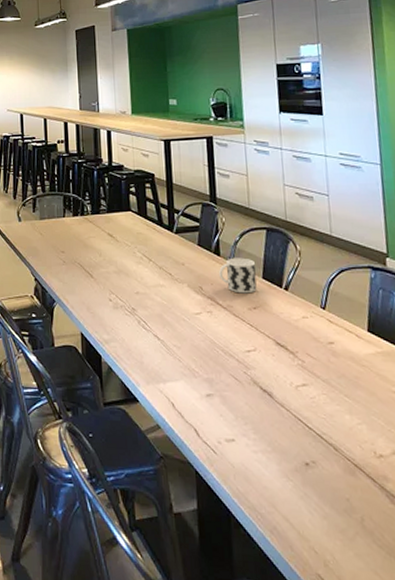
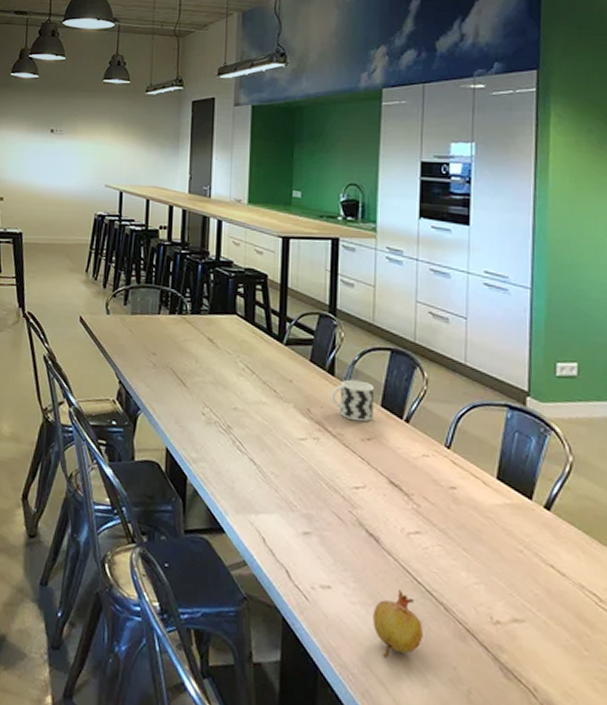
fruit: none [273,435,318,497] -> present [373,589,423,659]

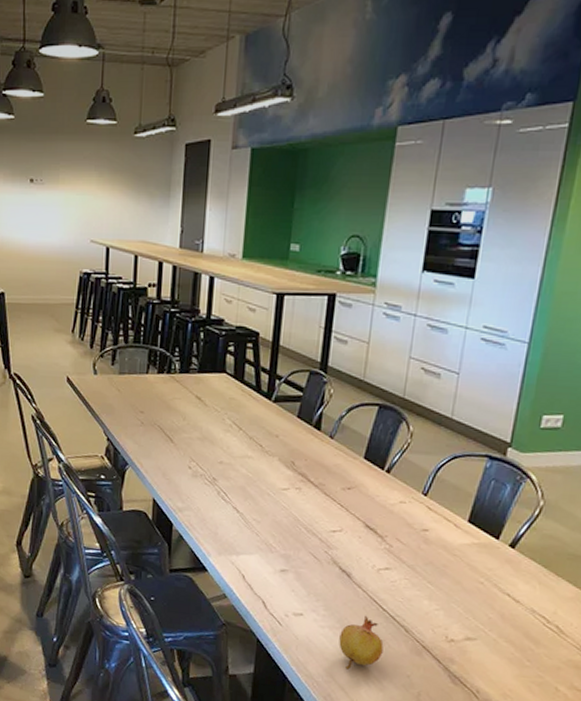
cup: present [332,379,373,422] -> none [316,433,358,473]

